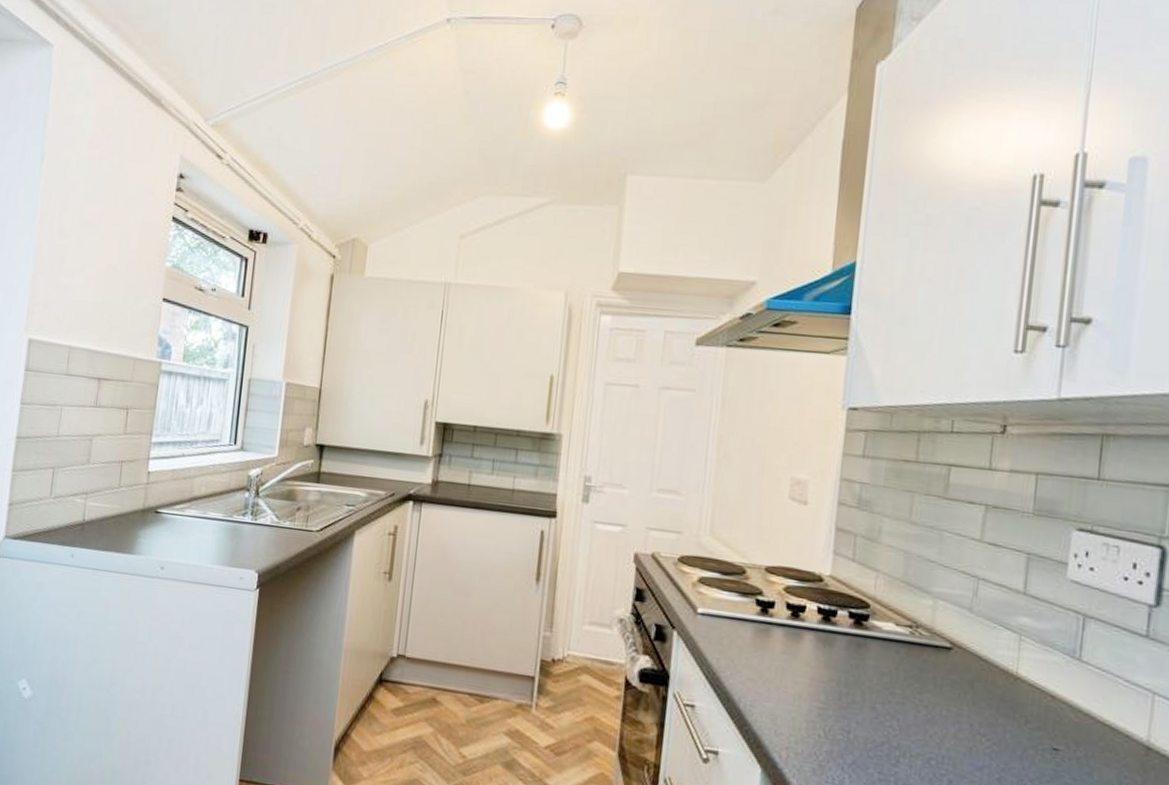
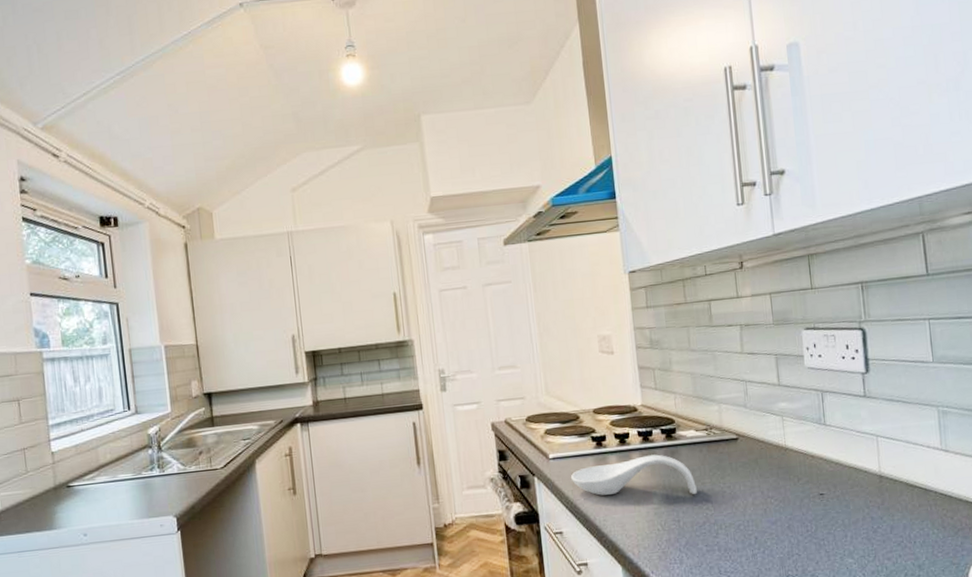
spoon rest: none [718,634,882,705] -> present [570,454,697,496]

